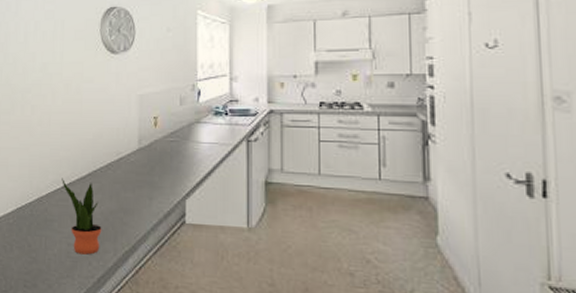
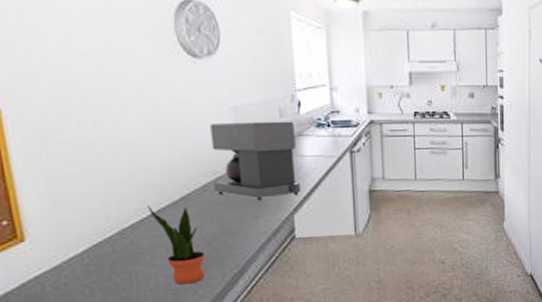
coffee maker: none [116,108,194,183] -> present [210,121,300,201]

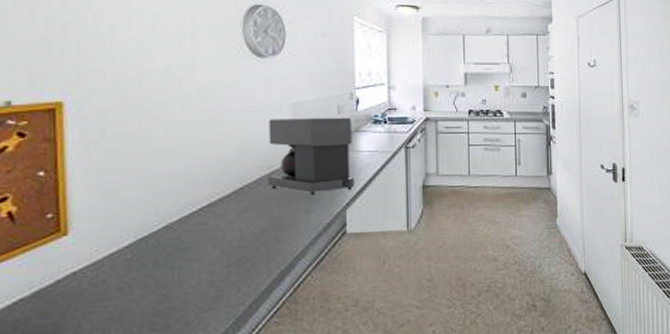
potted plant: present [147,205,205,285] -> none [199,199,253,282]

